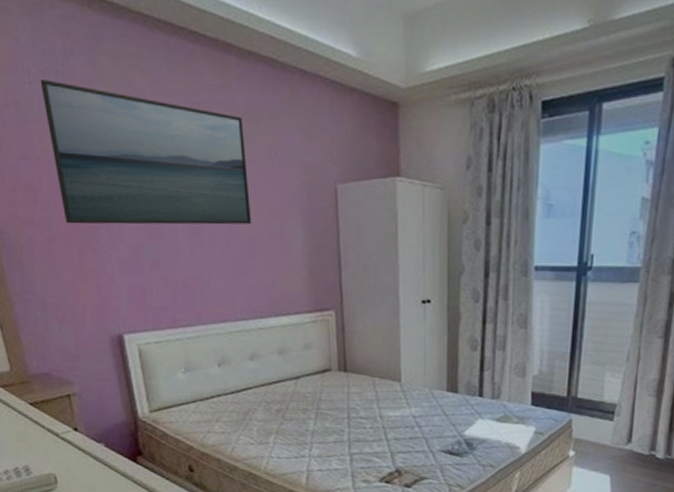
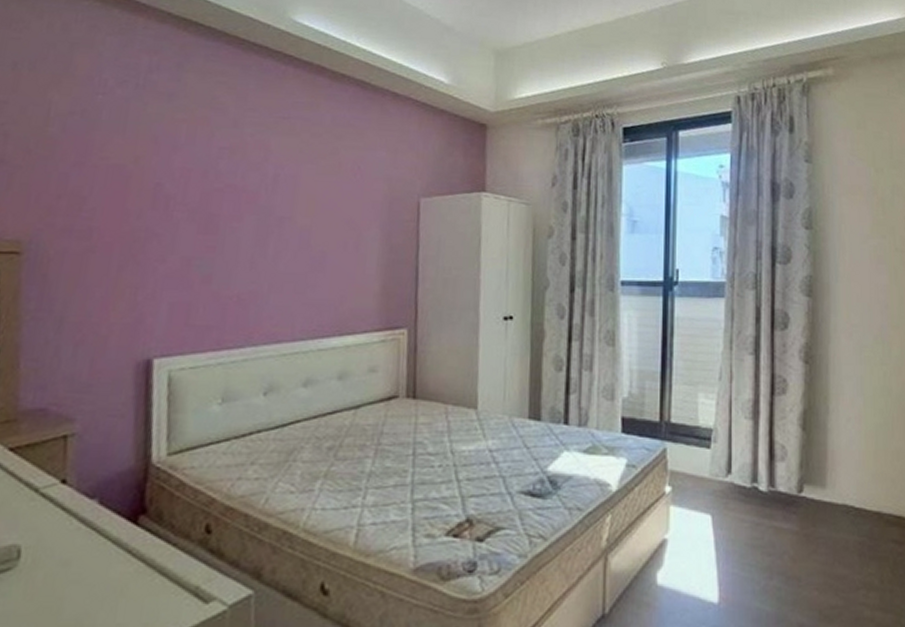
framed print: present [40,79,252,225] -> none [110,91,328,237]

